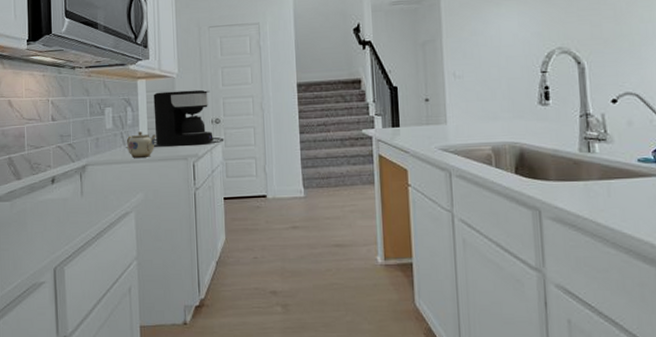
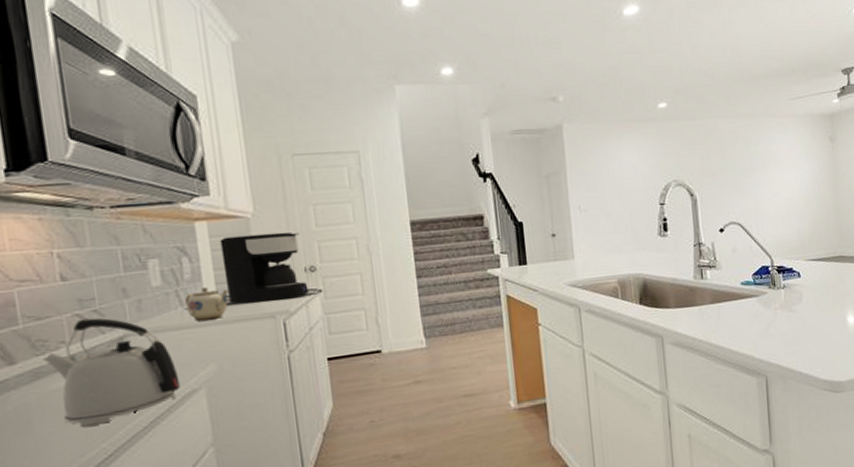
kettle: none [36,150,118,231] -> present [42,317,181,427]

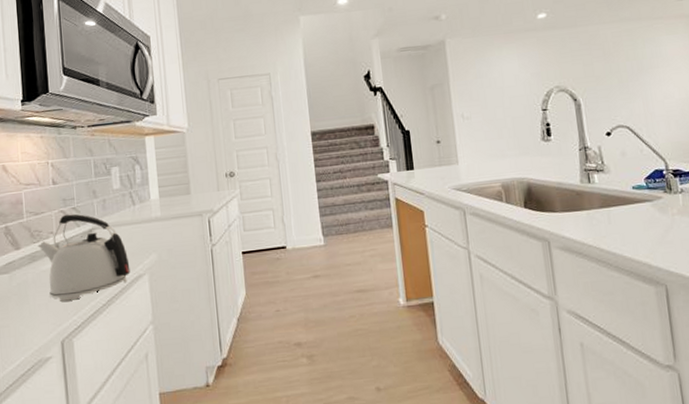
coffee maker: present [184,232,323,310] -> none [135,143,240,208]
teapot: present [184,287,230,321] -> none [136,190,169,218]

